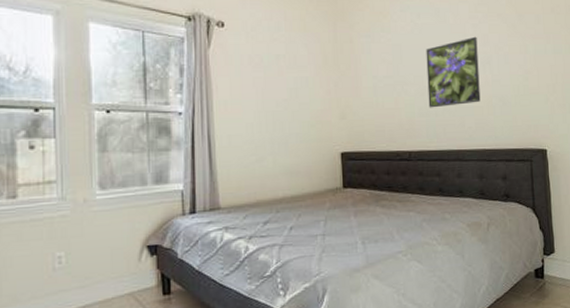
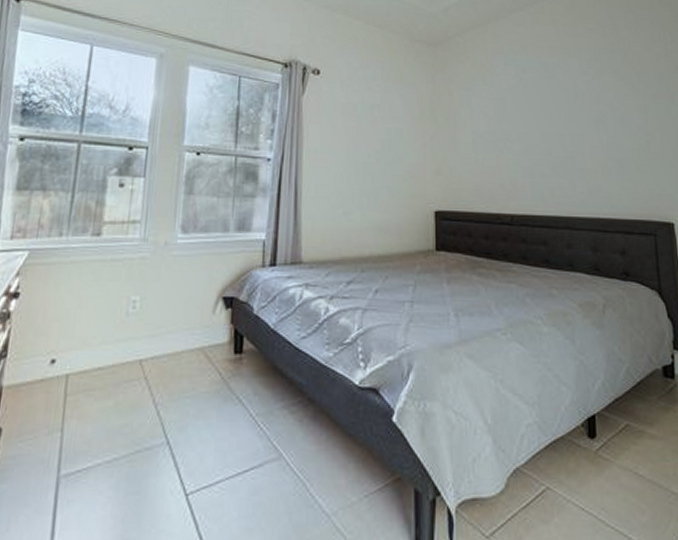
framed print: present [426,36,481,108] -> none [531,93,594,169]

